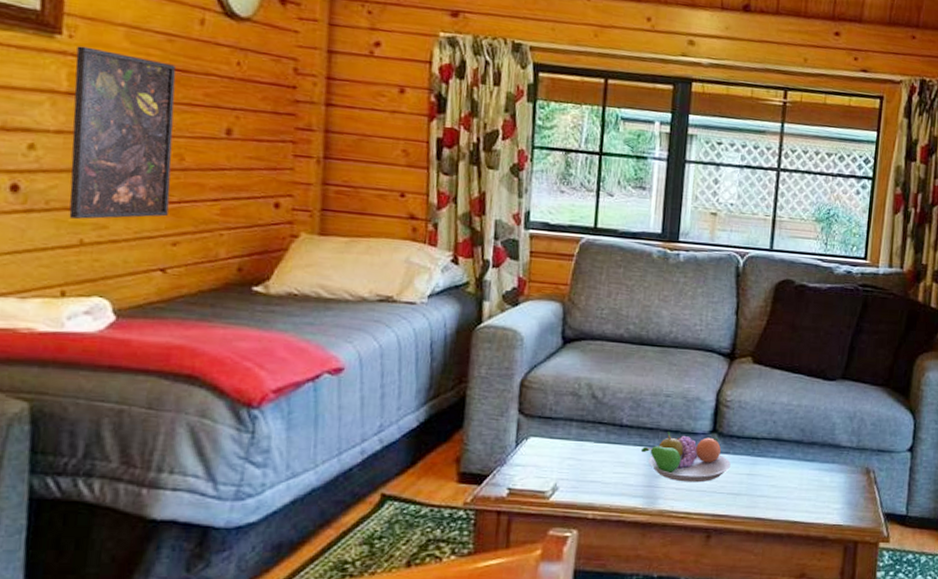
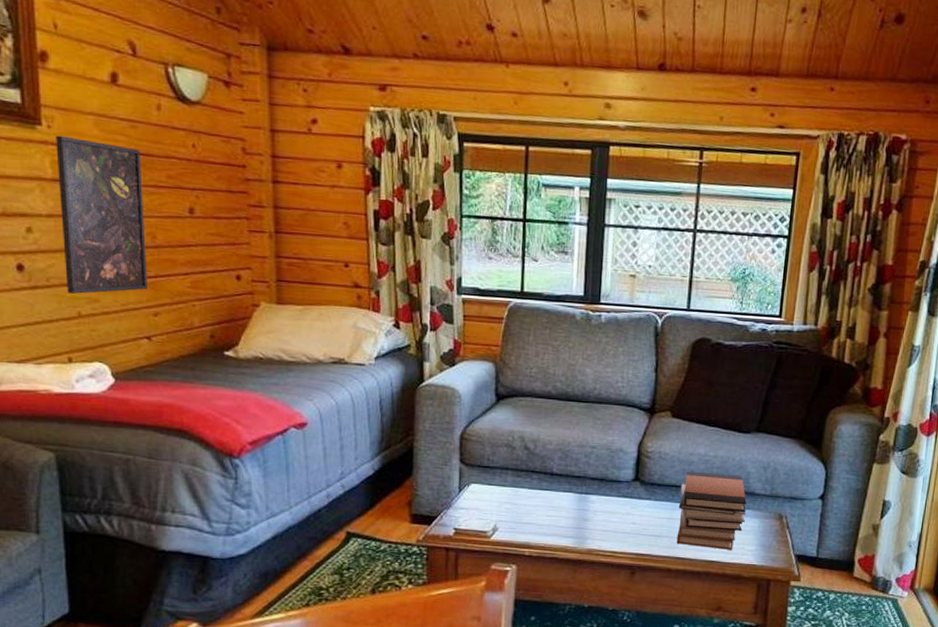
fruit bowl: present [640,432,731,483] -> none [570,480,652,525]
book stack: none [756,422,832,509] -> present [676,471,747,550]

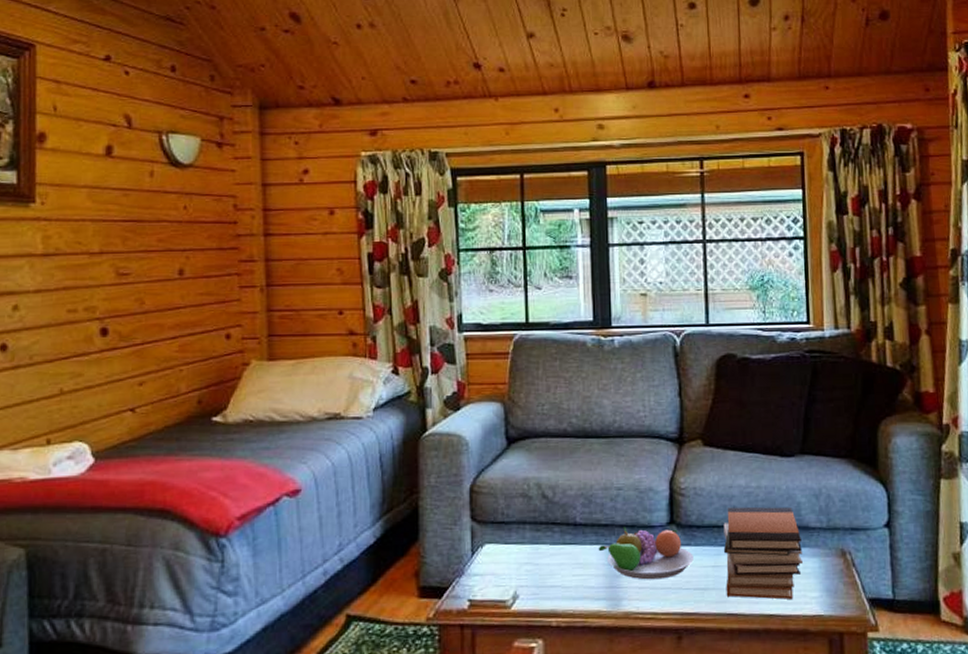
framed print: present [56,135,147,294] -> none [48,211,134,370]
fruit bowl: none [570,480,652,525] -> present [598,527,694,580]

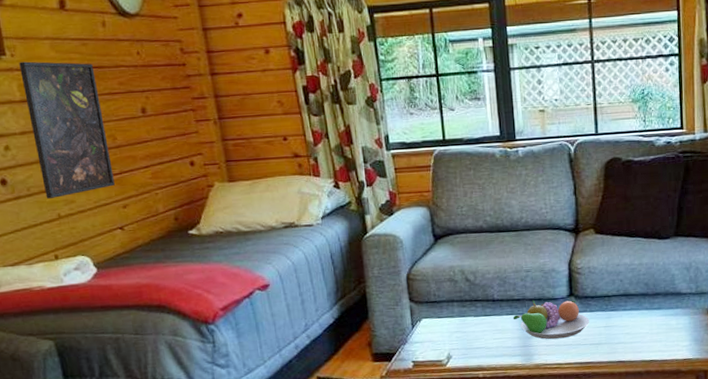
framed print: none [48,211,134,370] -> present [19,61,115,199]
book stack: present [723,506,804,600] -> none [612,278,677,349]

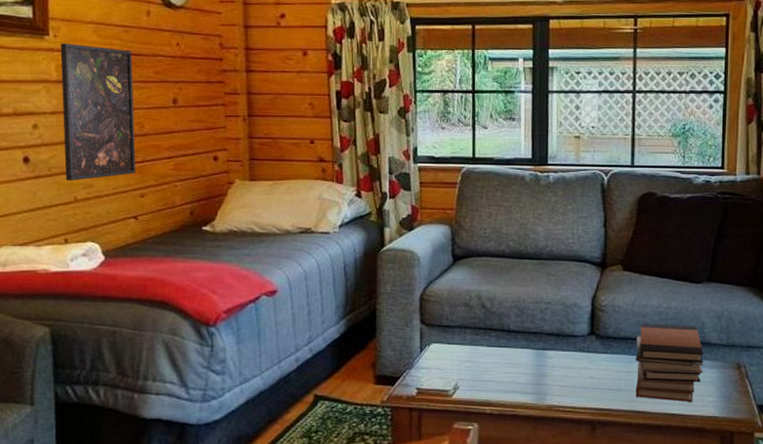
fruit bowl: present [513,300,589,340] -> none [527,335,609,380]
book stack: none [612,278,677,349] -> present [635,323,704,402]

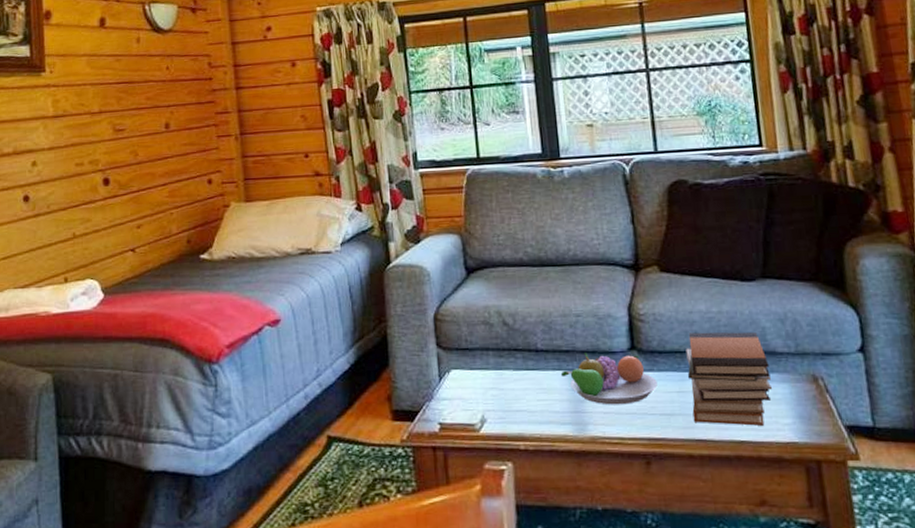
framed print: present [60,43,136,181] -> none [56,77,131,217]
fruit bowl: none [527,335,609,380] -> present [560,353,658,405]

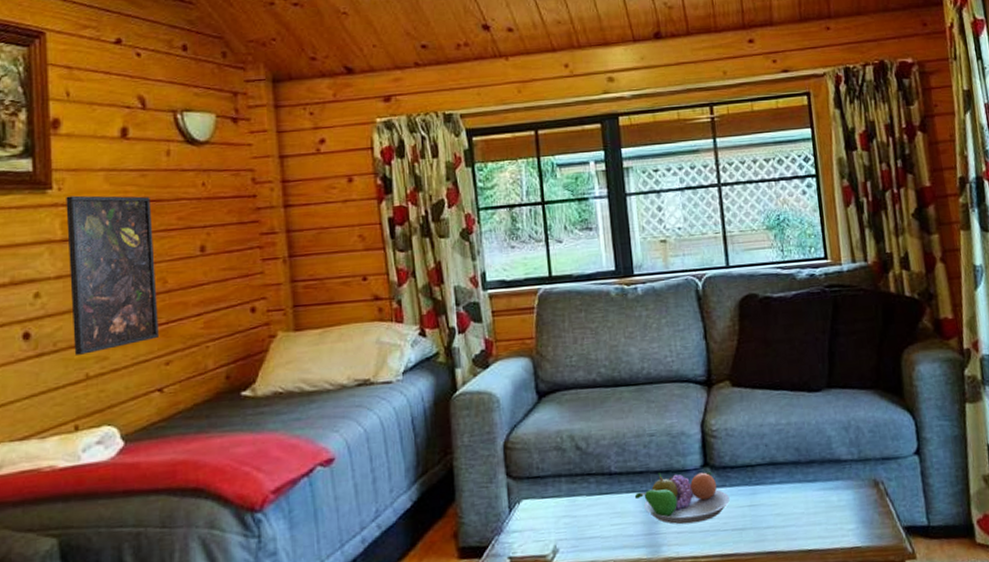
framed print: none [56,77,131,217] -> present [66,195,159,355]
book stack: present [685,332,773,426] -> none [756,441,838,536]

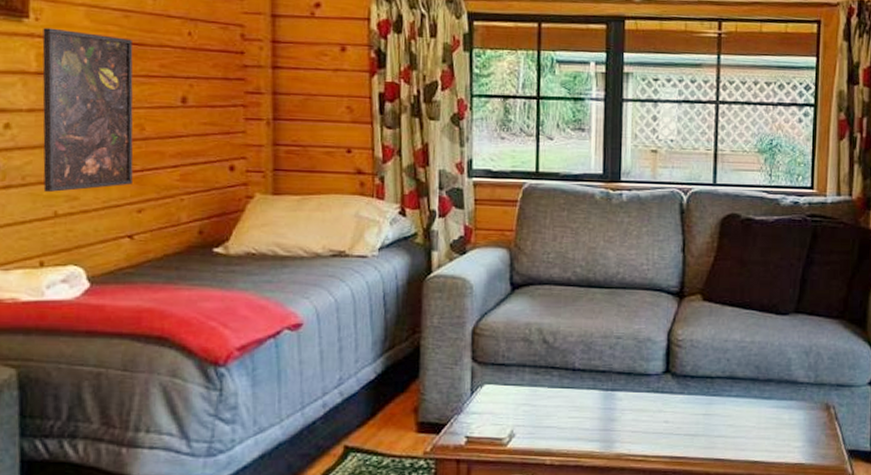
fruit bowl: present [634,471,730,525] -> none [594,374,686,425]

